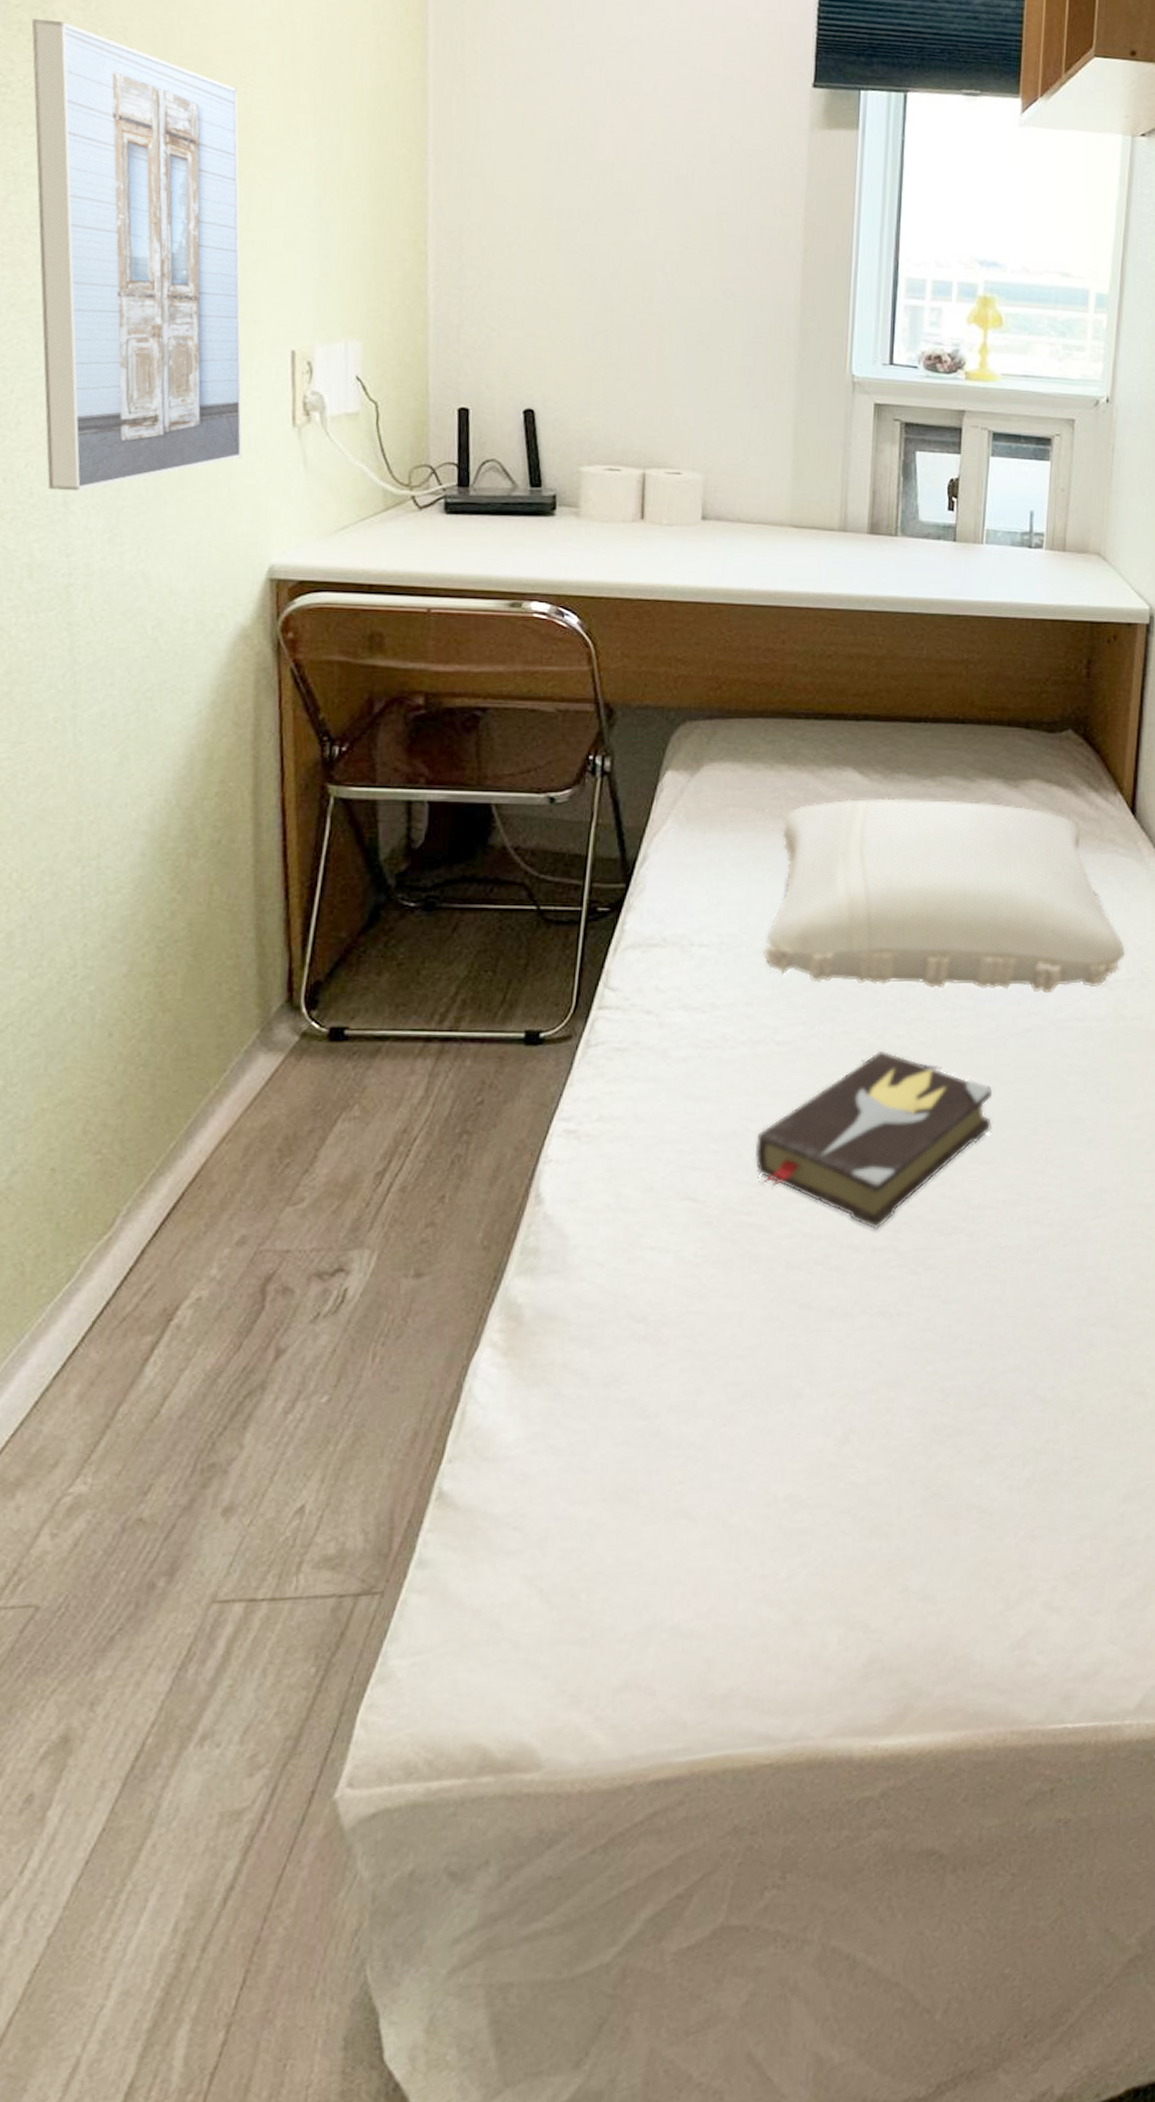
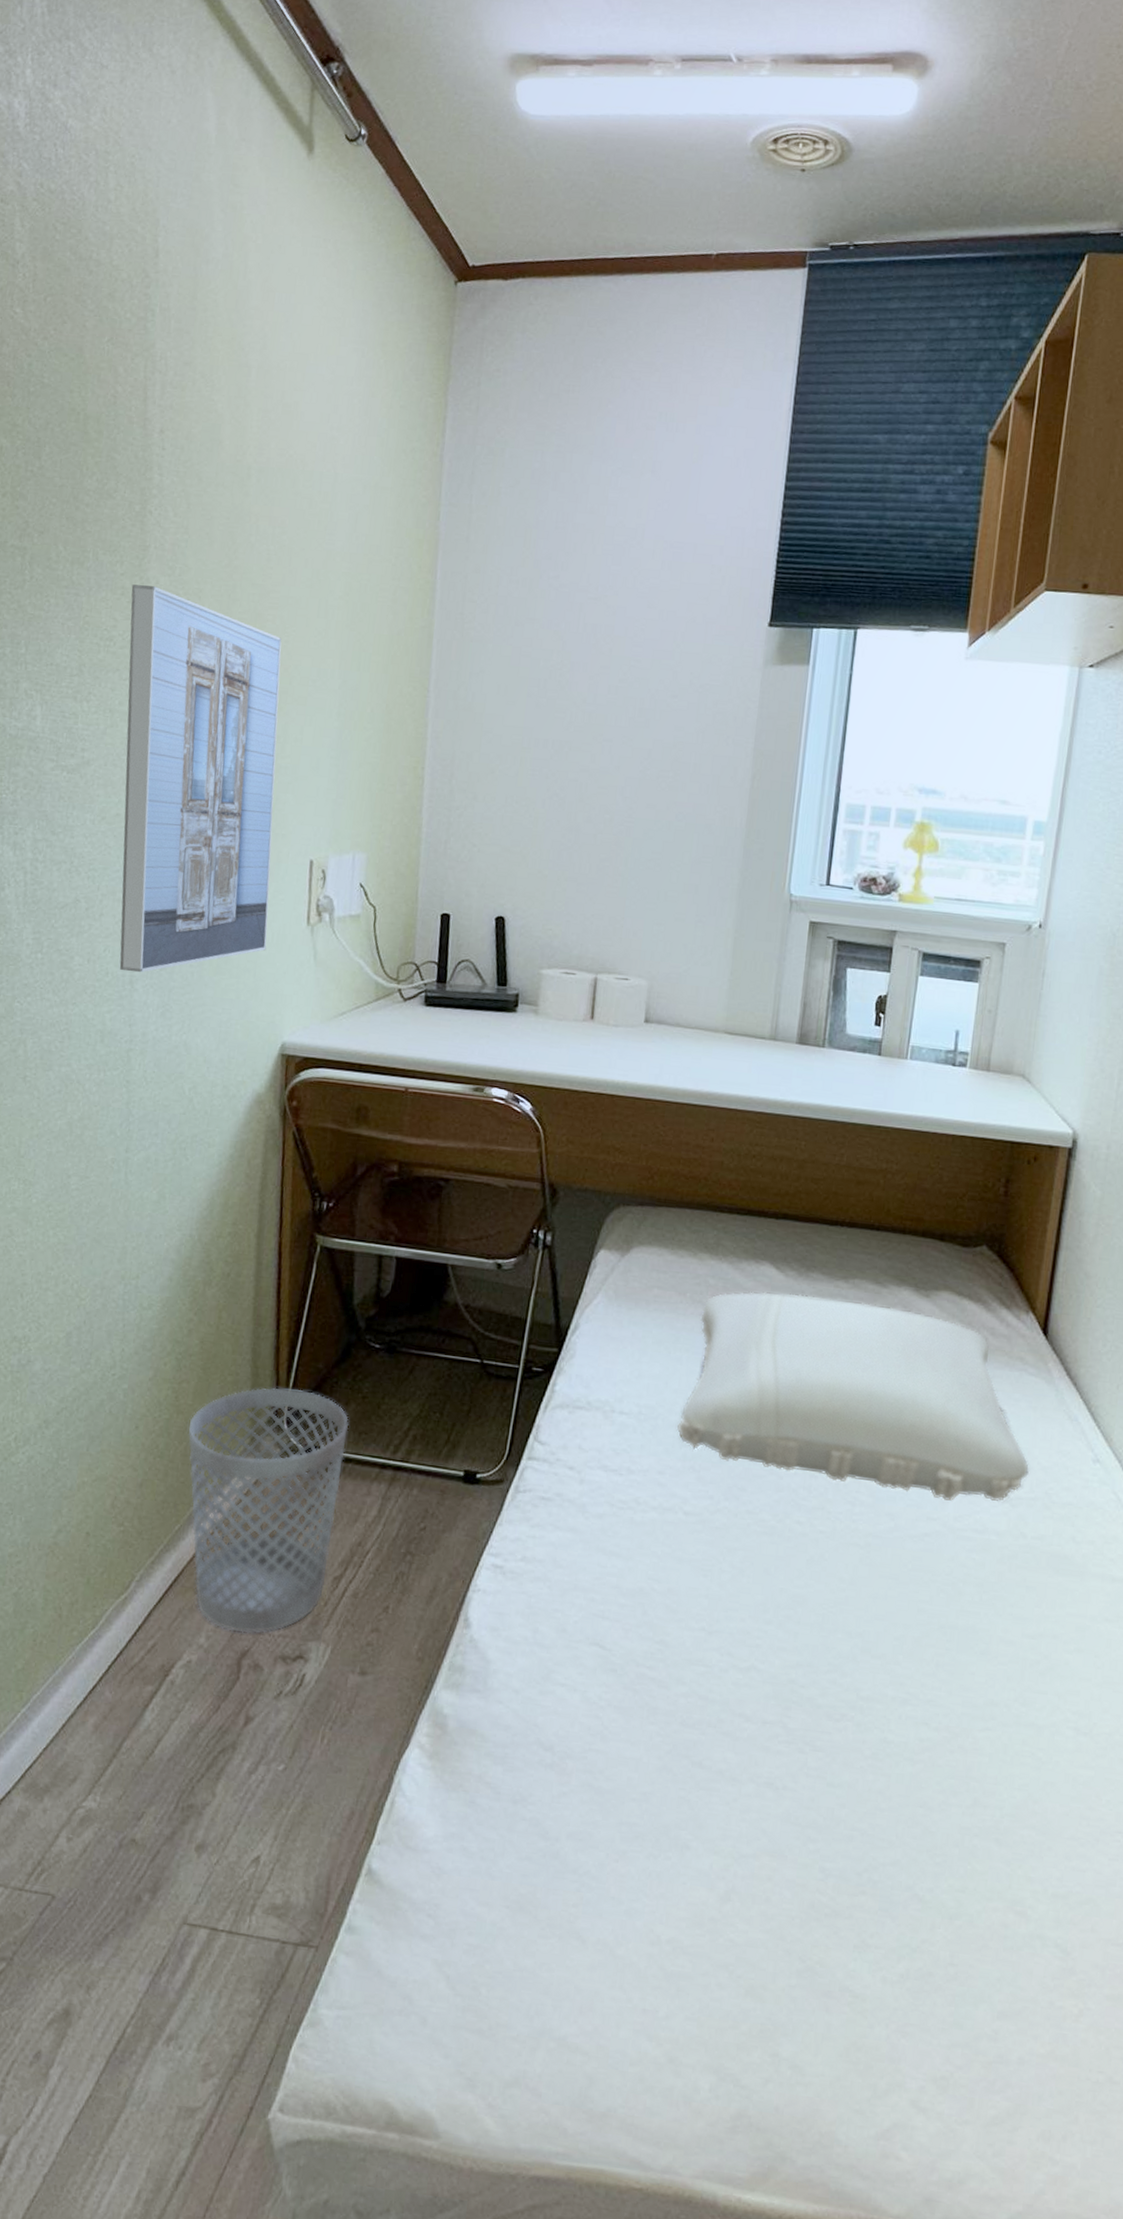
wastebasket: none [178,966,383,1254] -> present [187,1387,349,1633]
hardback book: present [755,1050,993,1230] -> none [659,1533,888,1704]

